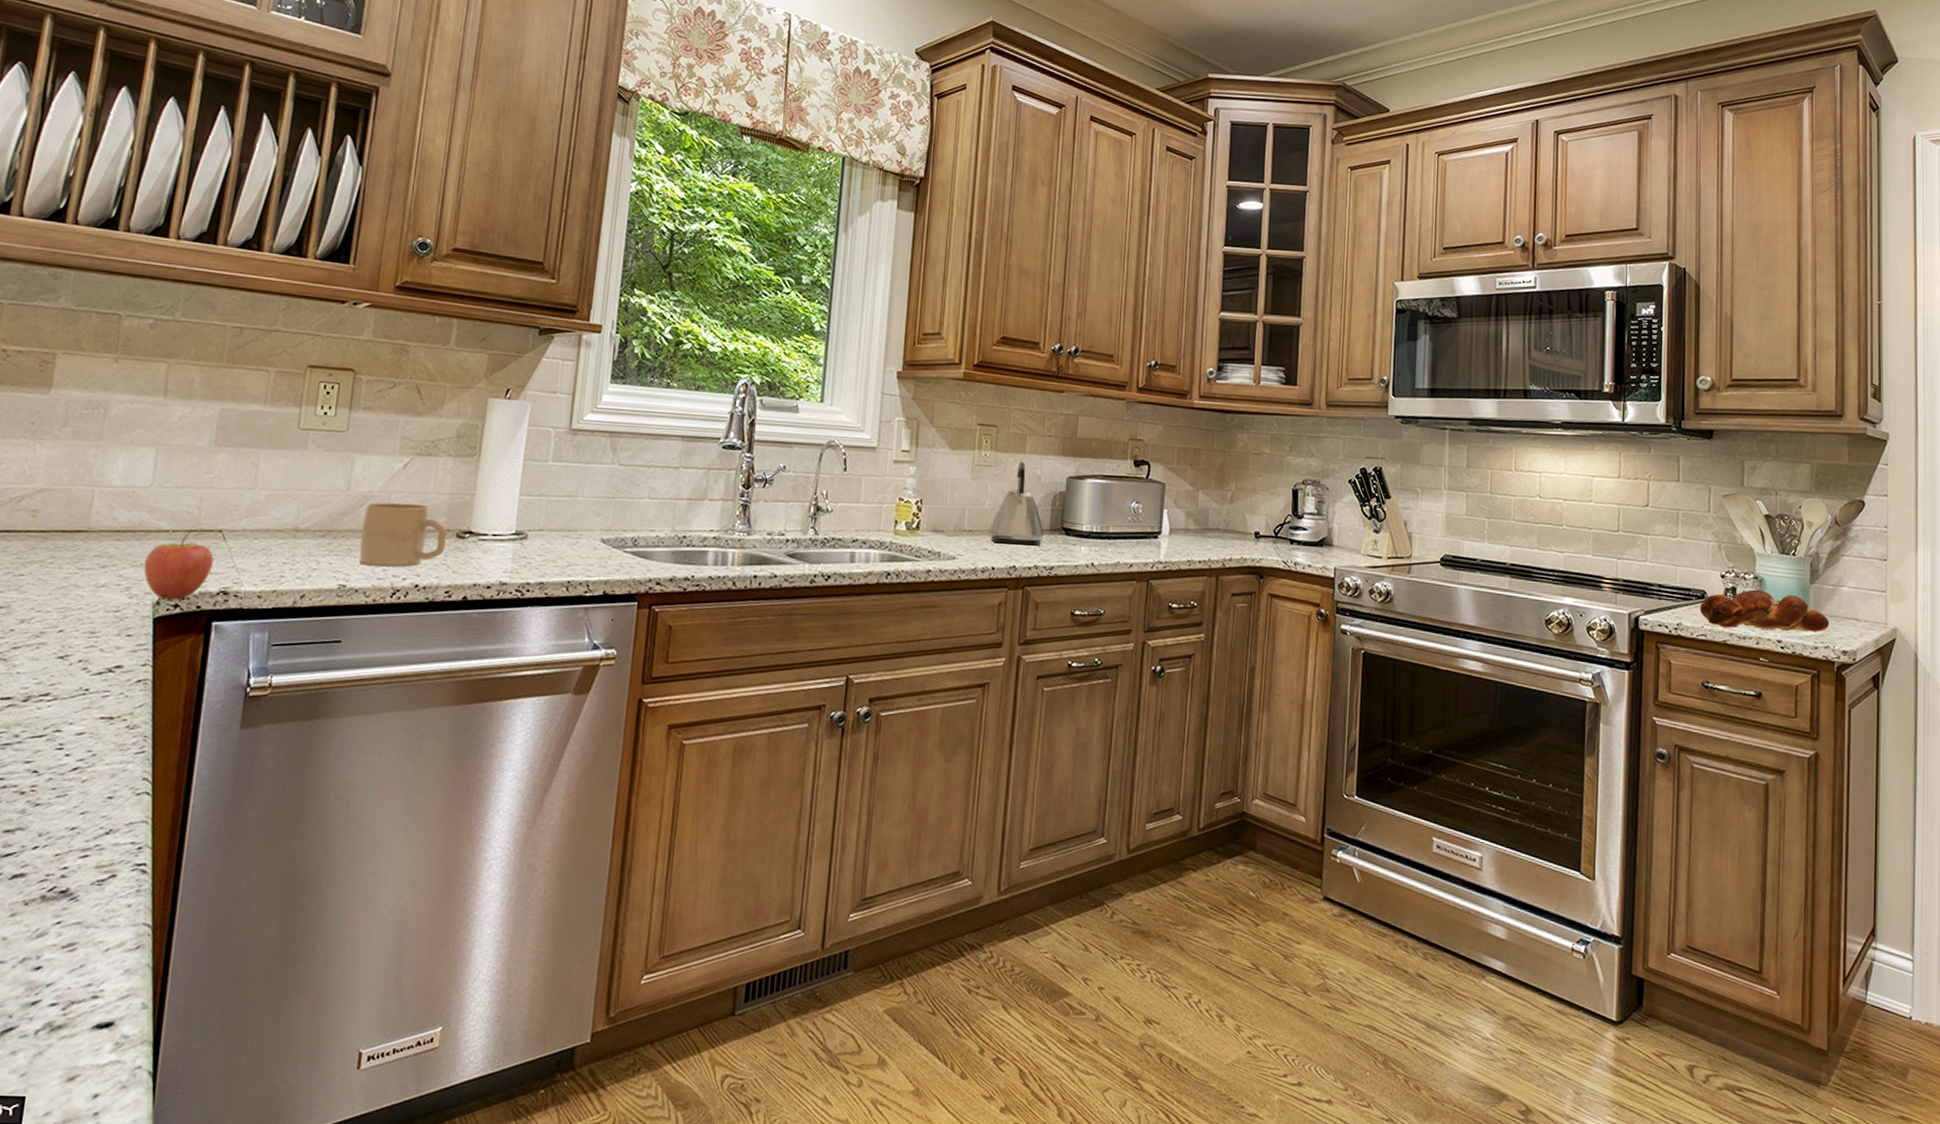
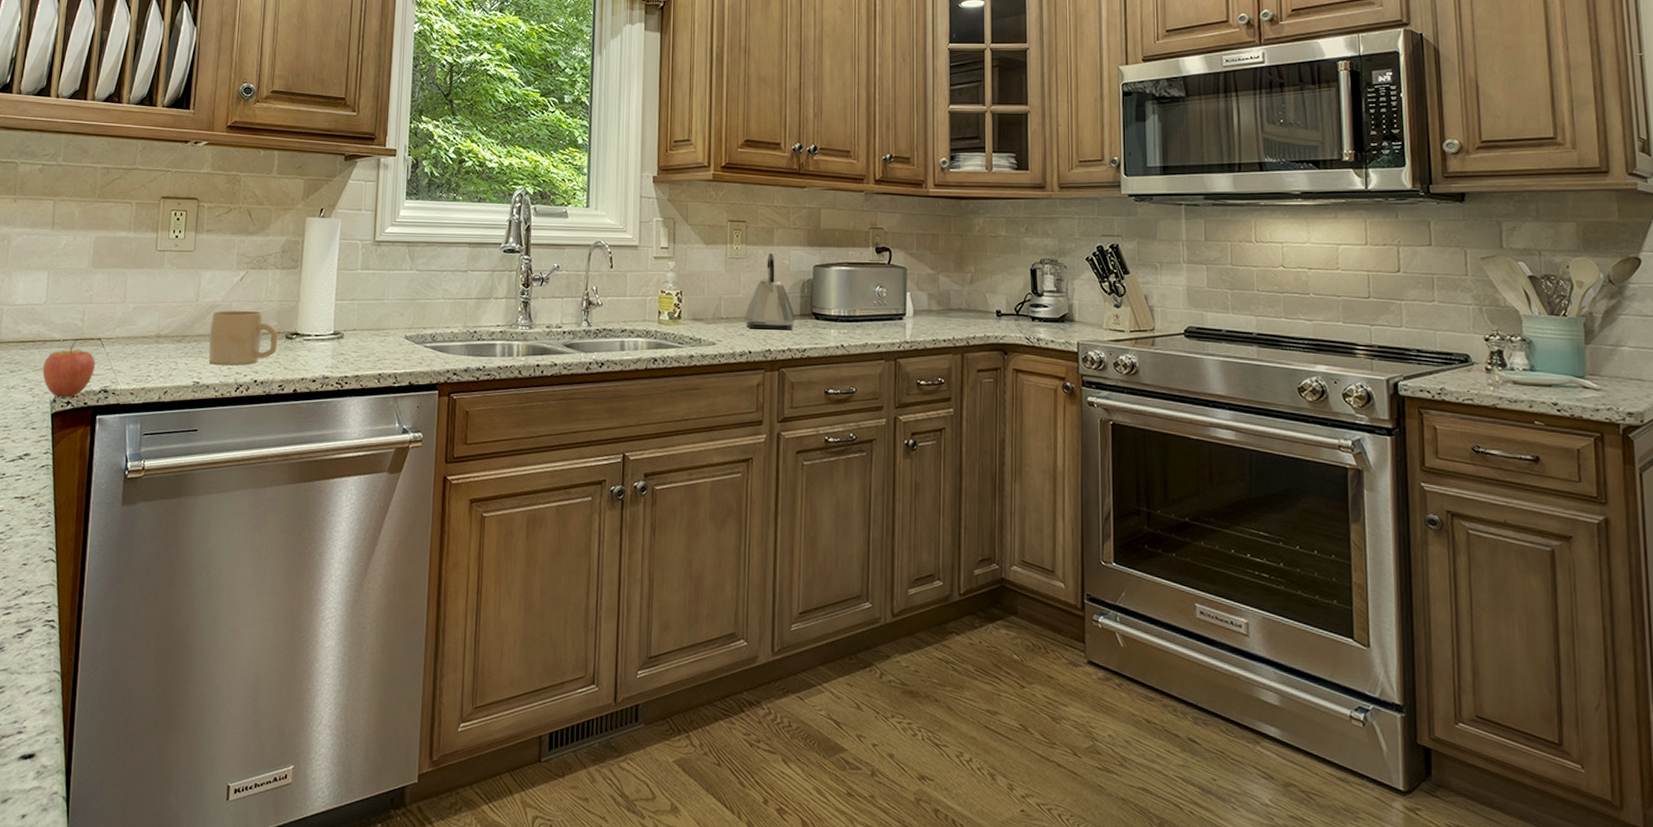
bread loaf: present [1699,589,1830,632] -> none [1463,351,1611,394]

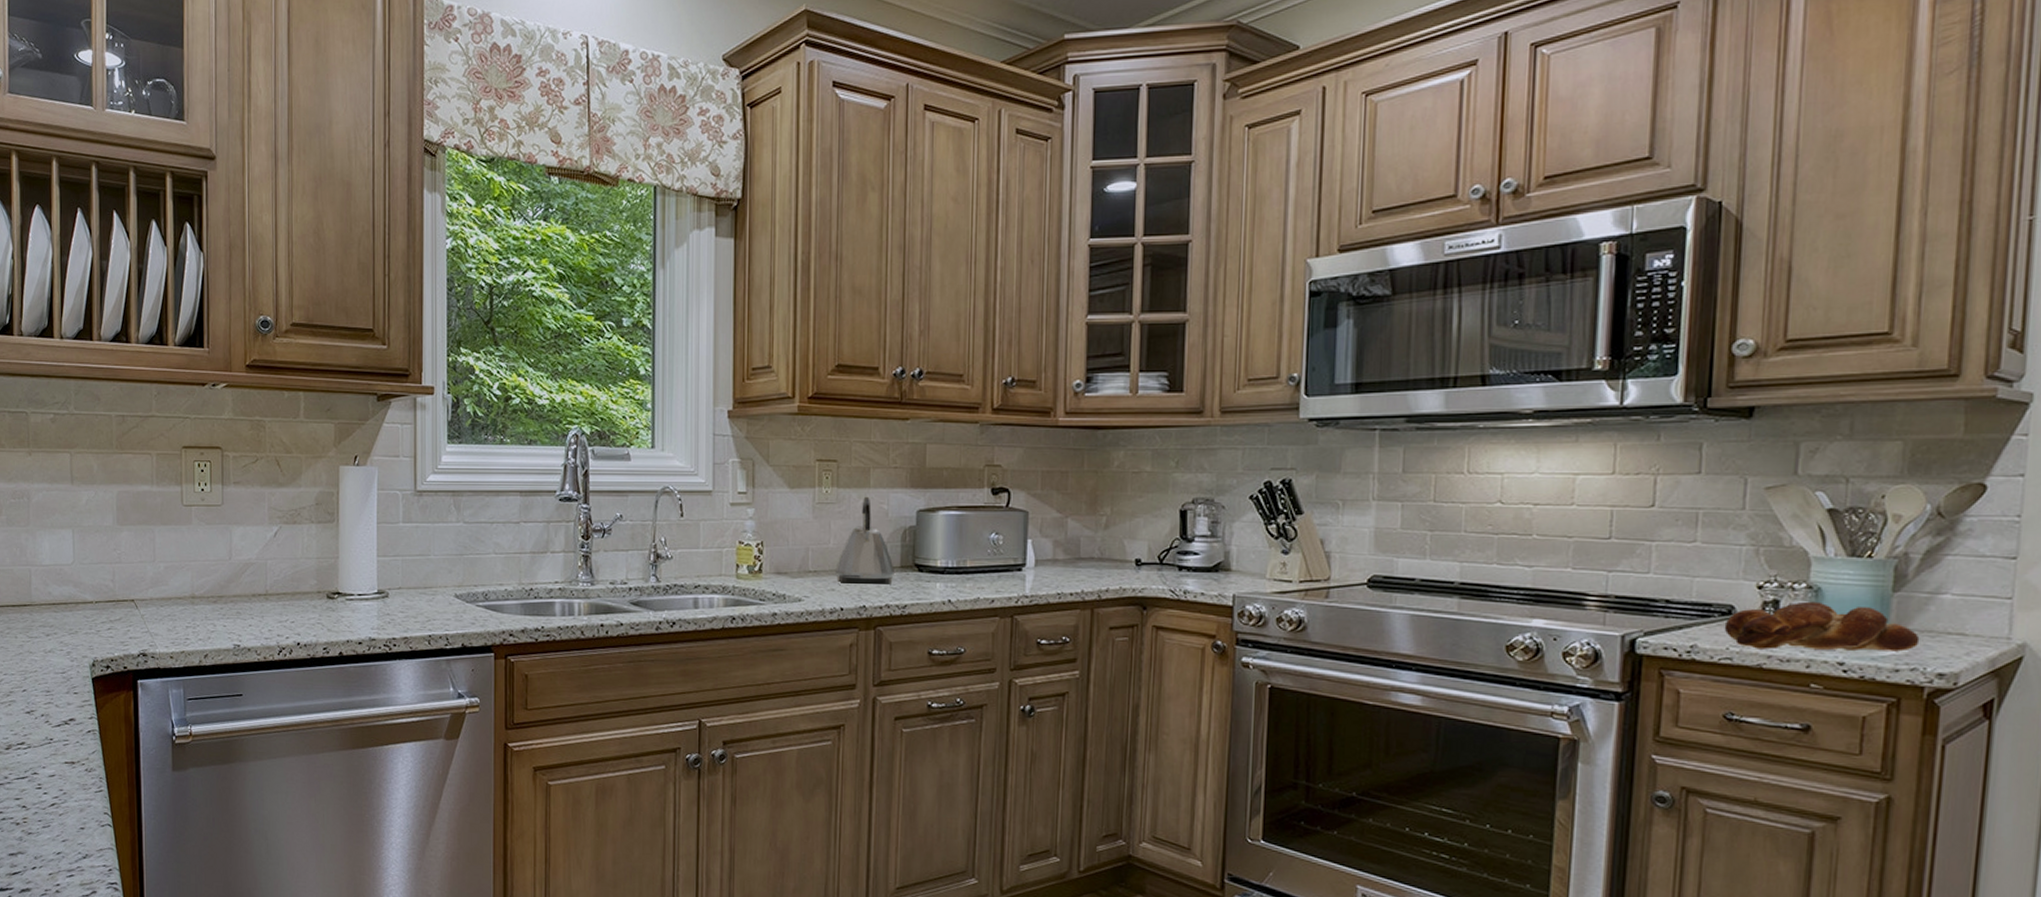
fruit: present [42,339,95,398] -> none [78,600,131,662]
mug: present [208,310,278,367] -> none [246,568,318,628]
bread loaf: none [1463,351,1611,394] -> present [1724,601,1920,652]

